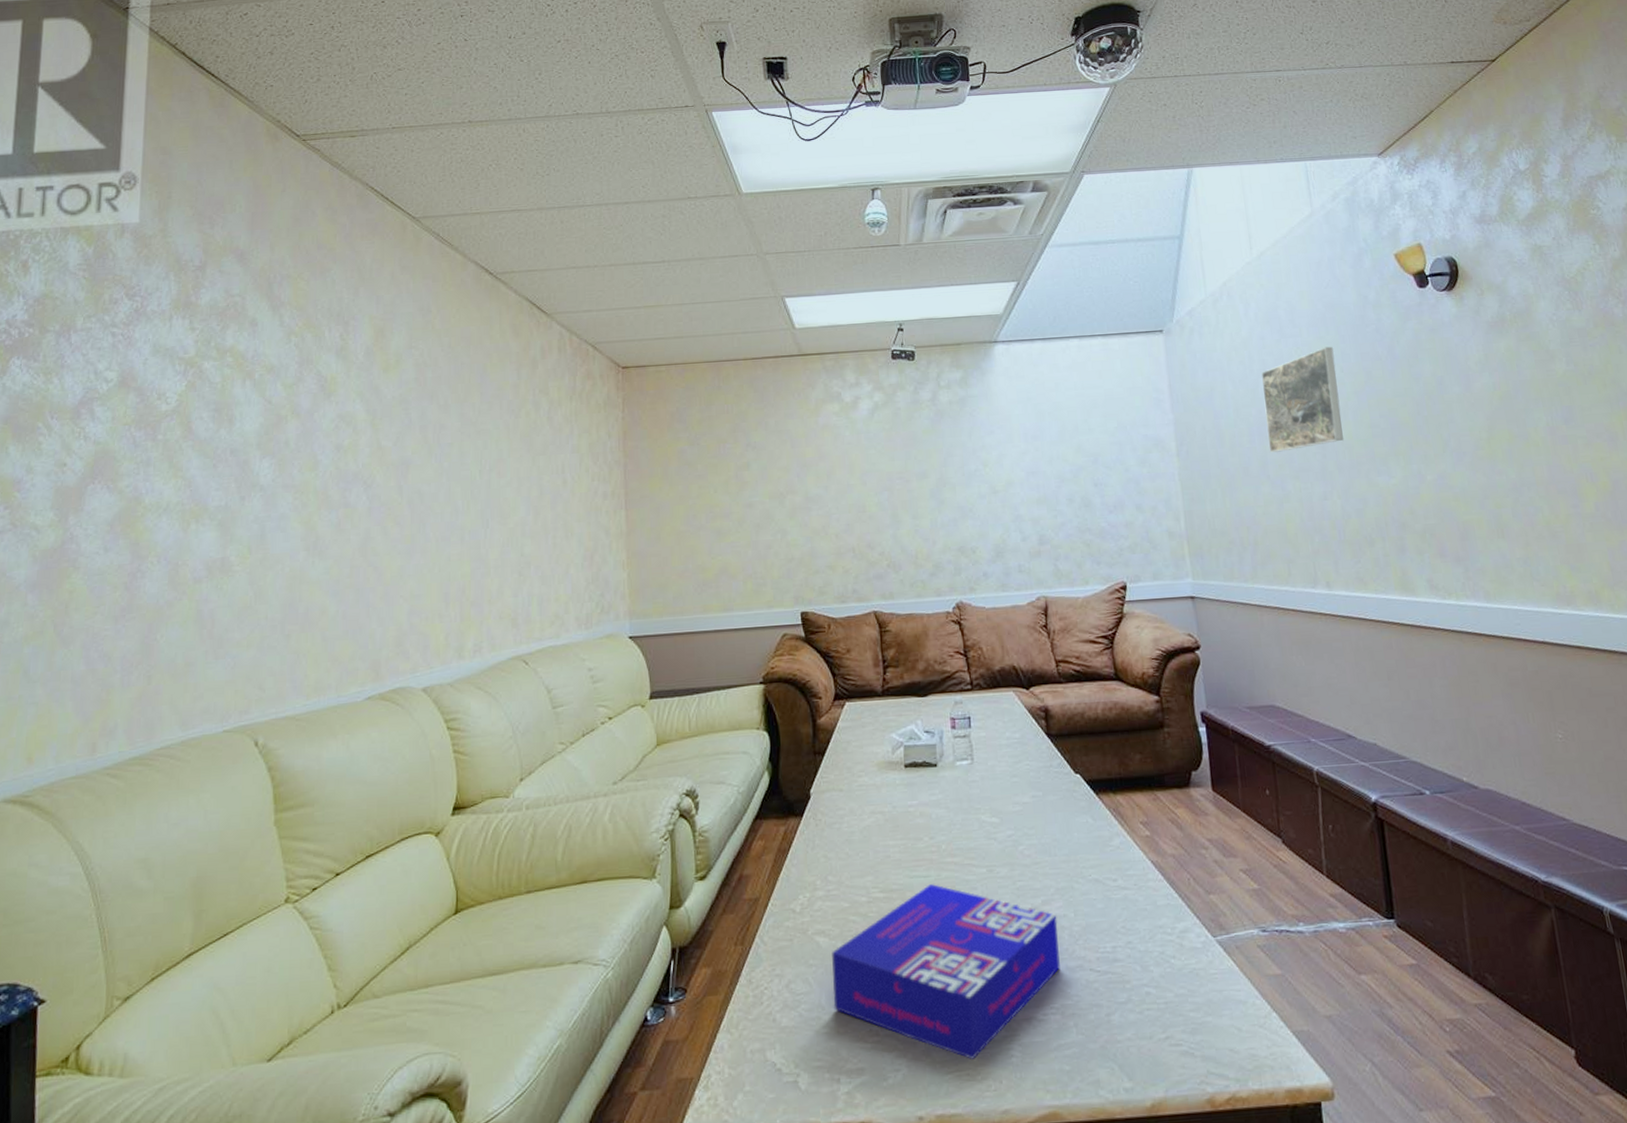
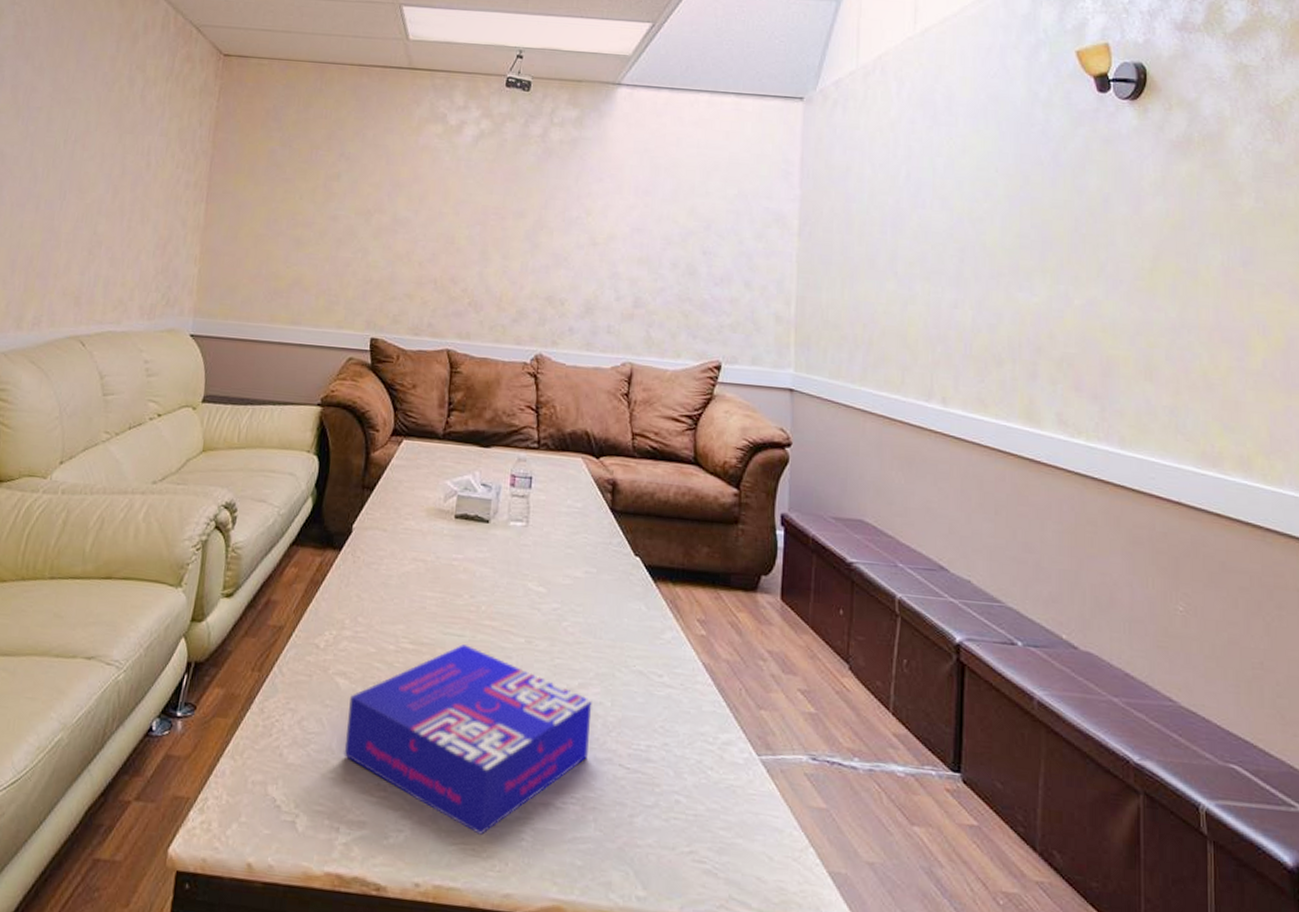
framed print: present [1261,346,1344,453] -> none [901,141,990,249]

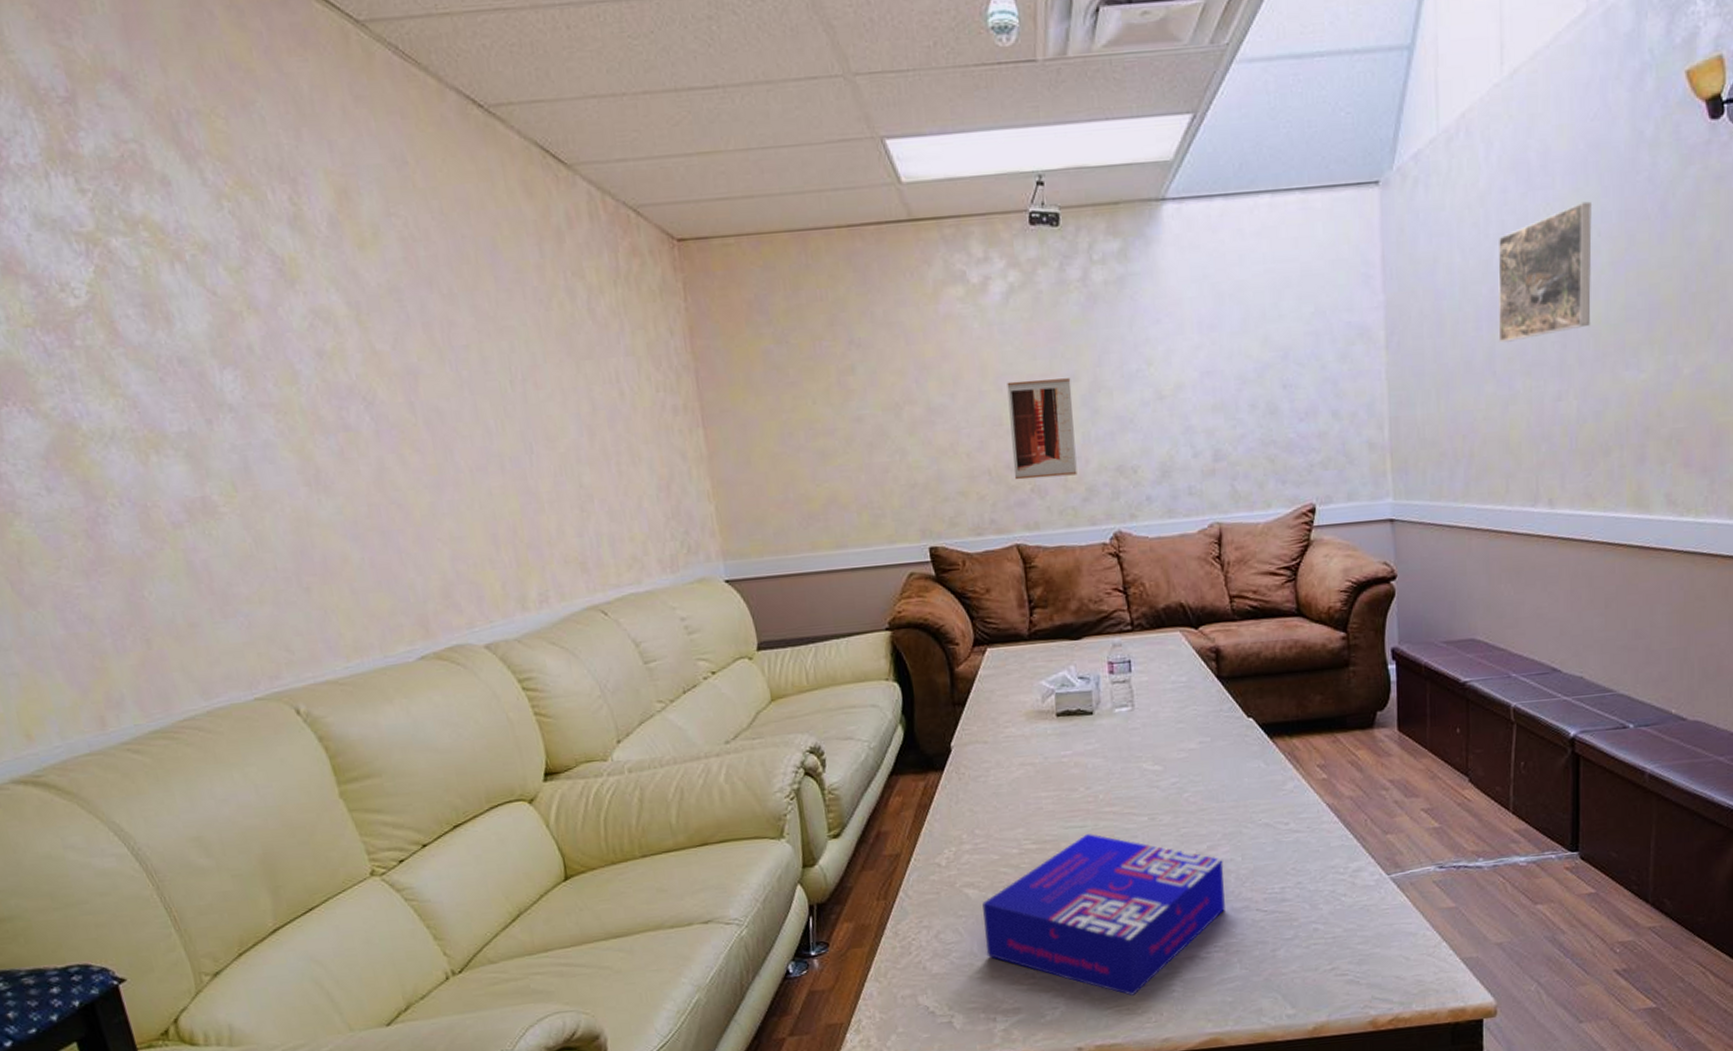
wall art: none [456,208,519,298] -> present [1007,378,1078,480]
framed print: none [901,141,990,249] -> present [1498,201,1592,343]

